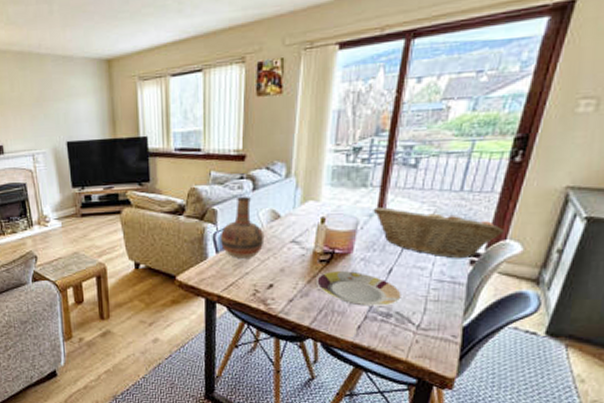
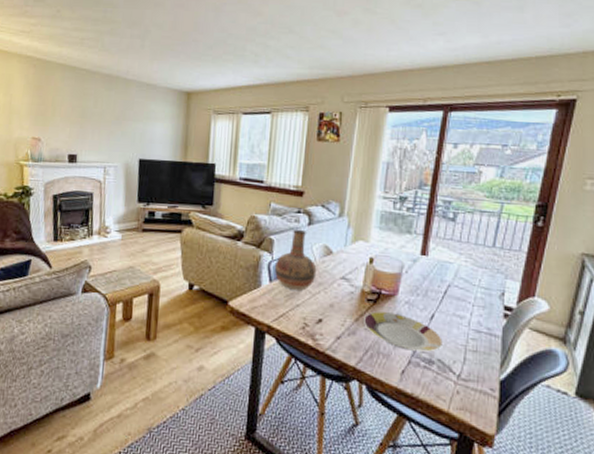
fruit basket: present [373,207,504,259] -> none [416,254,532,312]

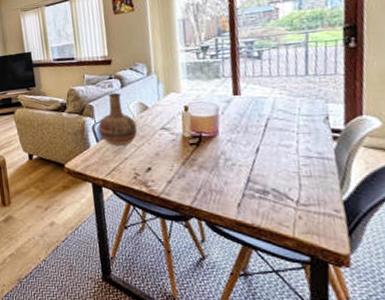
plate: present [362,311,443,352] -> none [189,152,274,184]

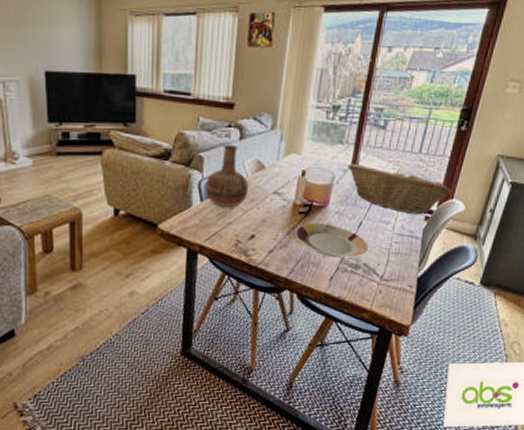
plate: none [189,152,274,184] -> present [294,223,369,258]
fruit basket: none [229,92,358,136] -> present [347,164,452,215]

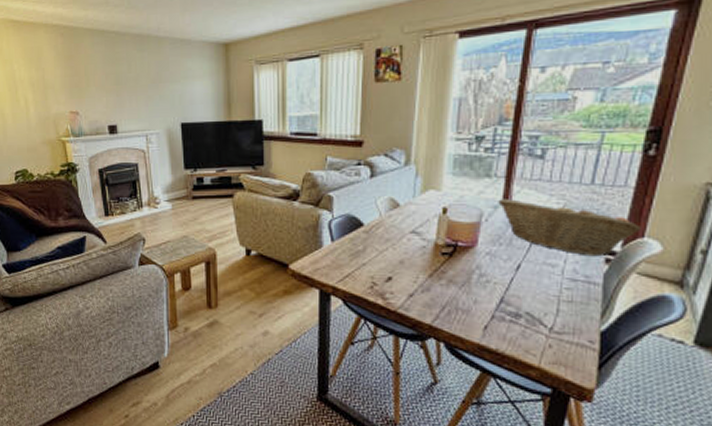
vase: present [206,144,249,208] -> none [337,183,383,248]
plate: present [294,223,369,258] -> none [437,265,531,305]

